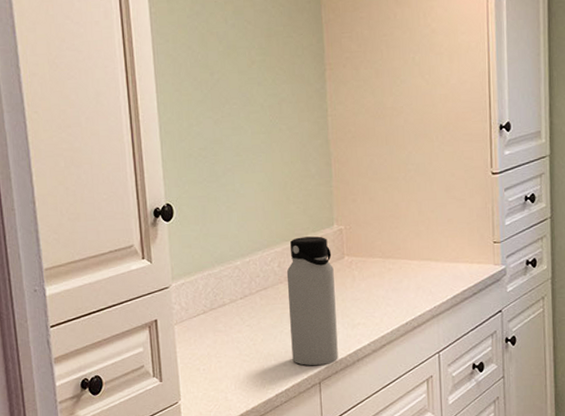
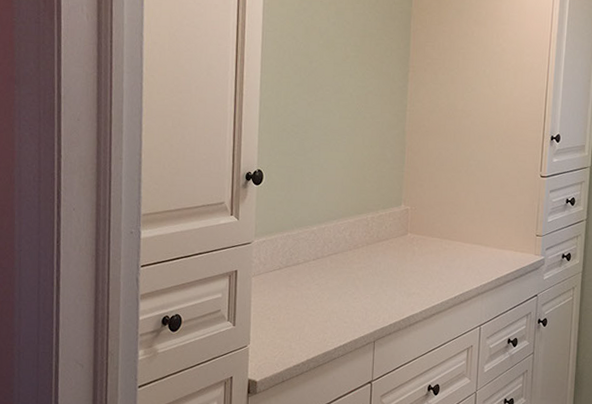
water bottle: present [286,236,338,365] -> none [352,212,397,326]

